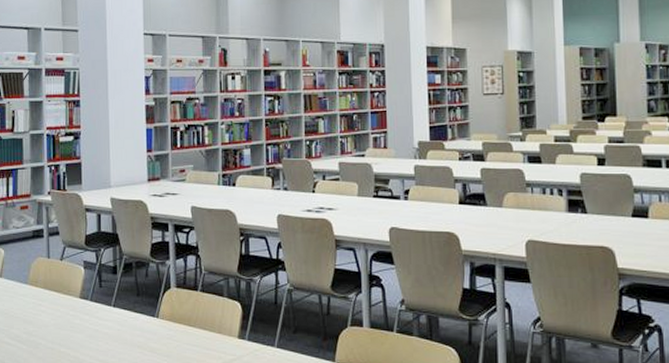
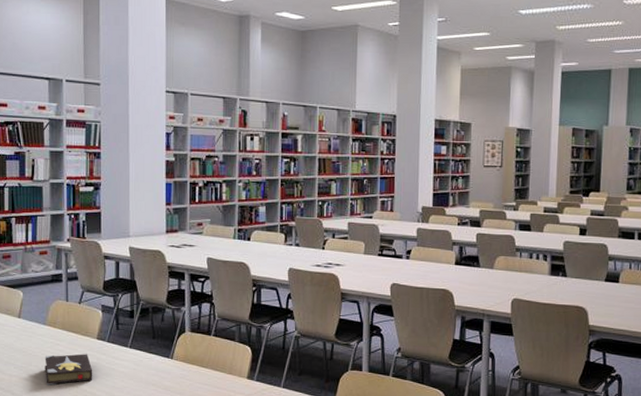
hardback book: none [27,314,76,350] -> present [45,354,93,386]

